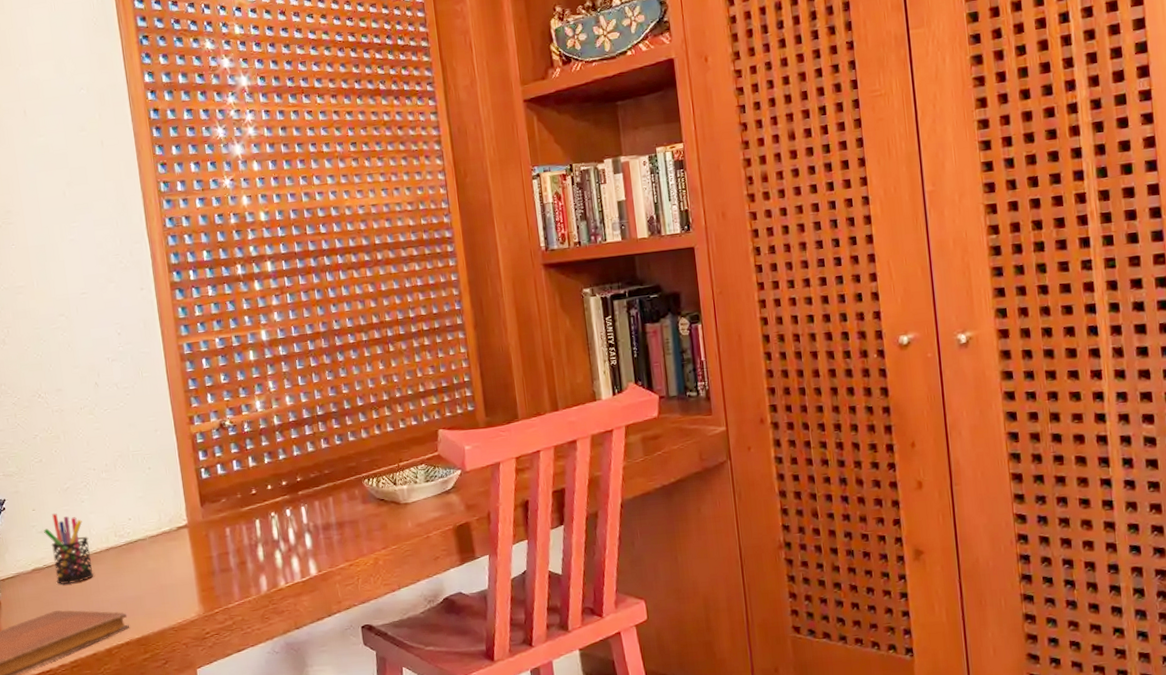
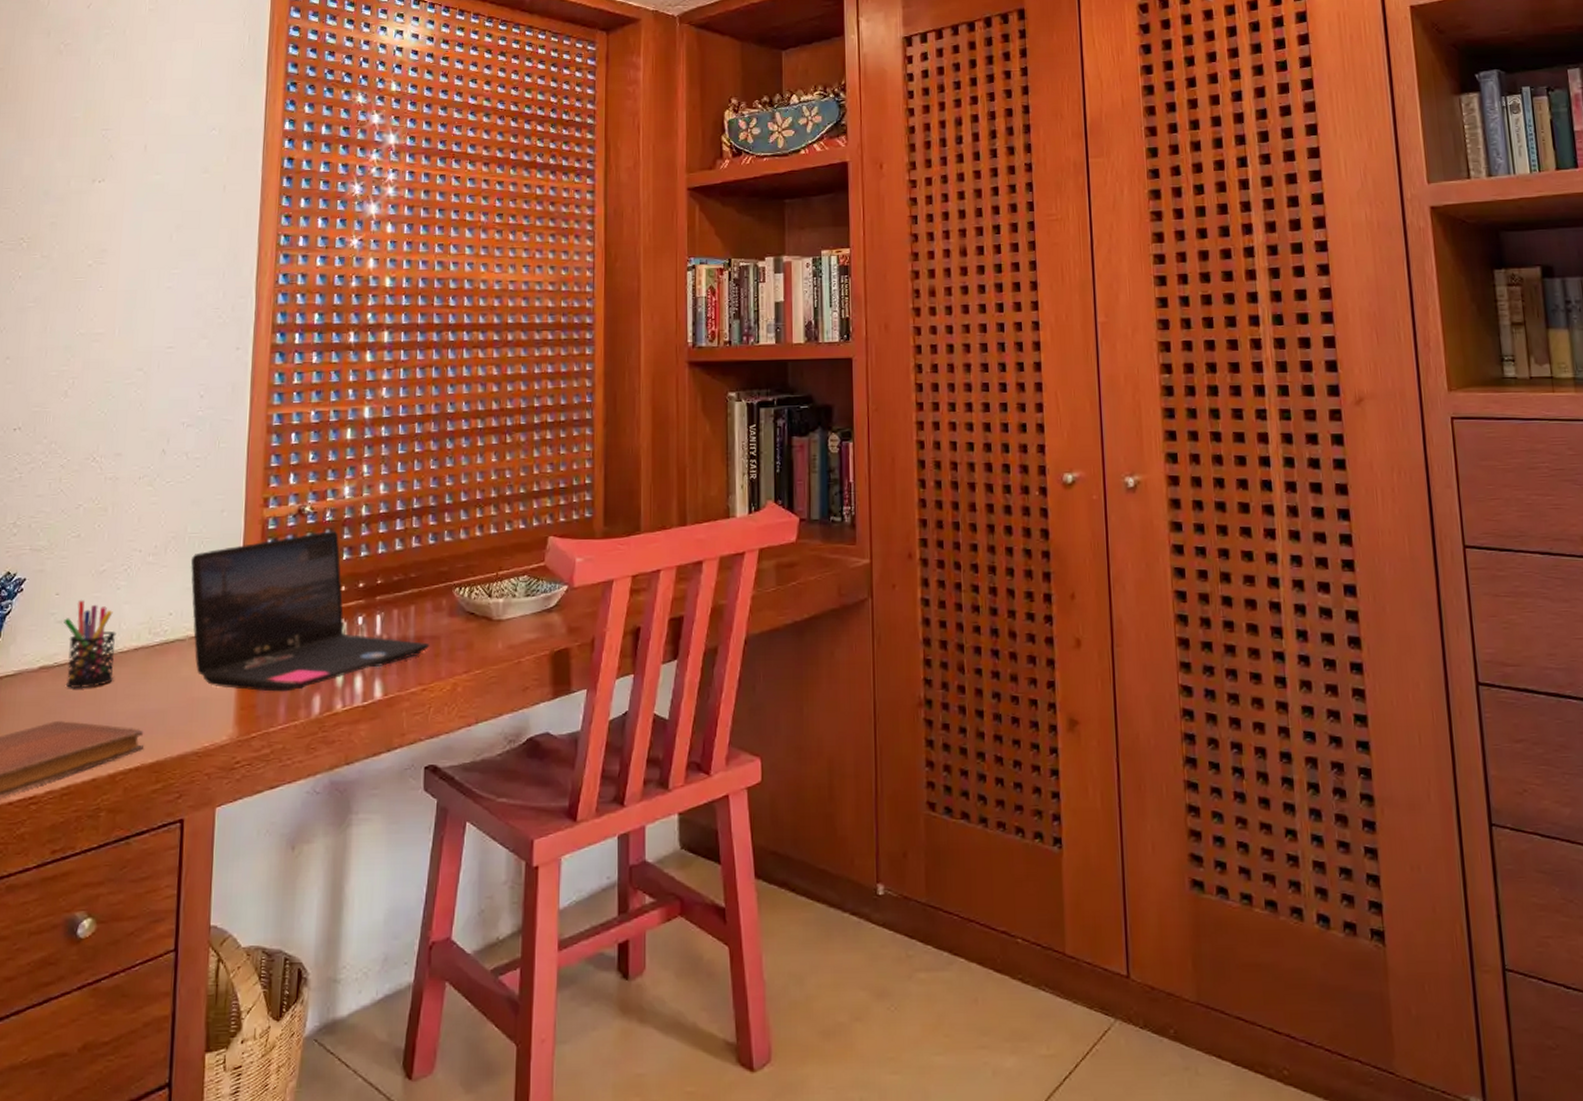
laptop: none [137,439,350,576] -> present [190,530,430,692]

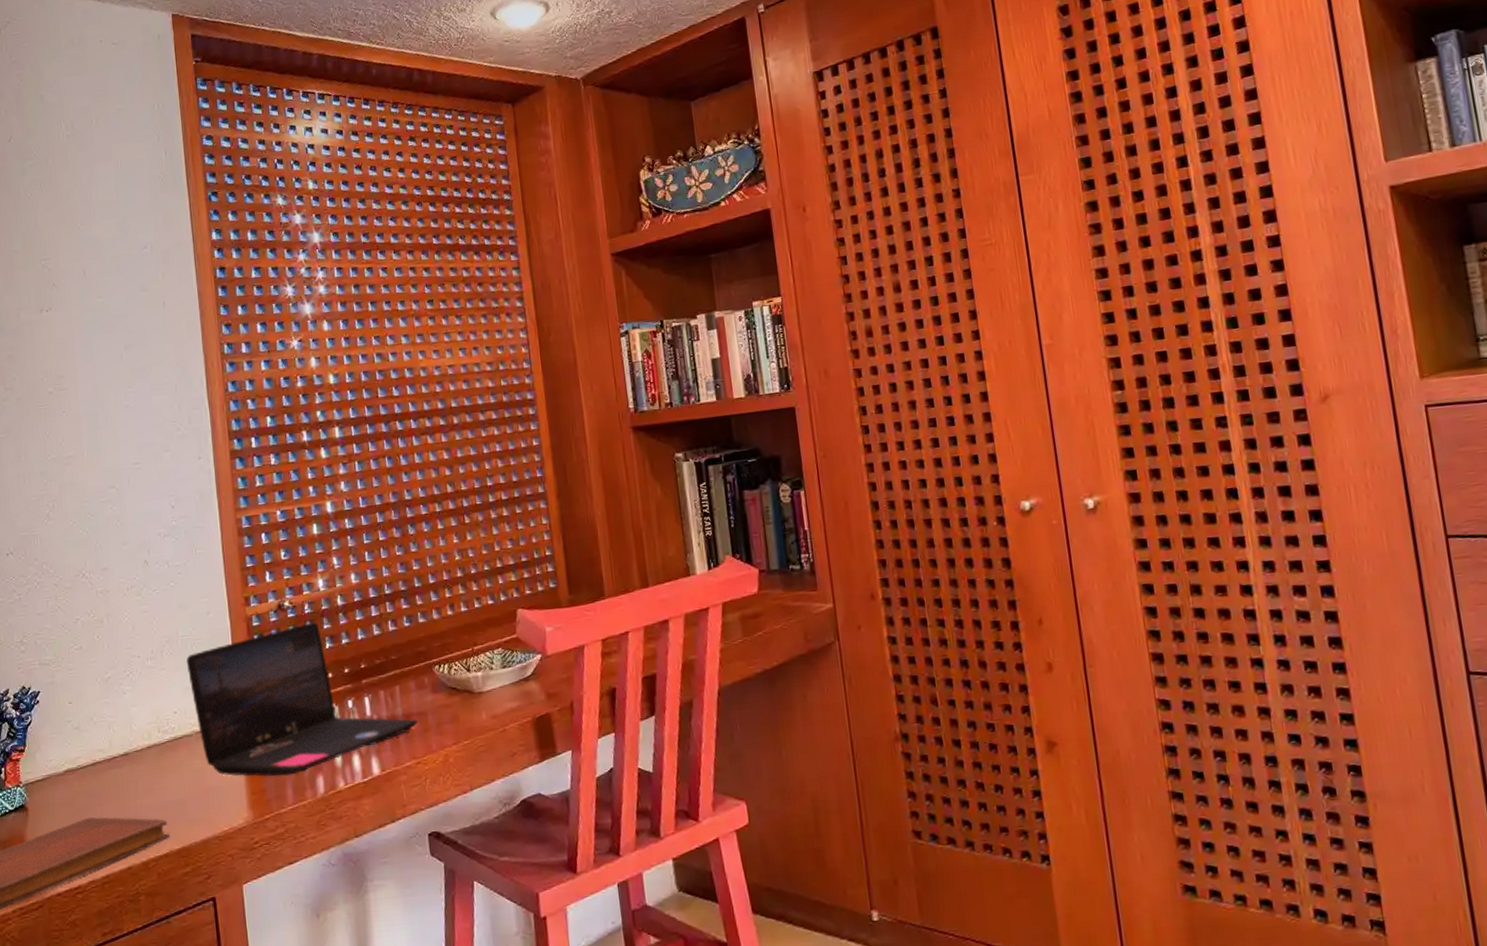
pen holder: present [64,600,117,689] -> none [80,706,133,788]

